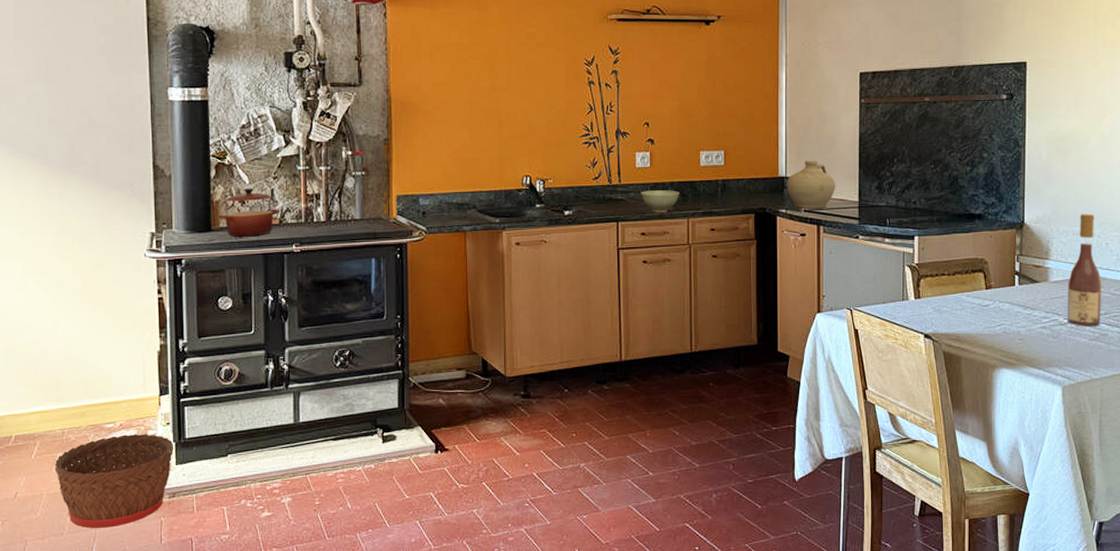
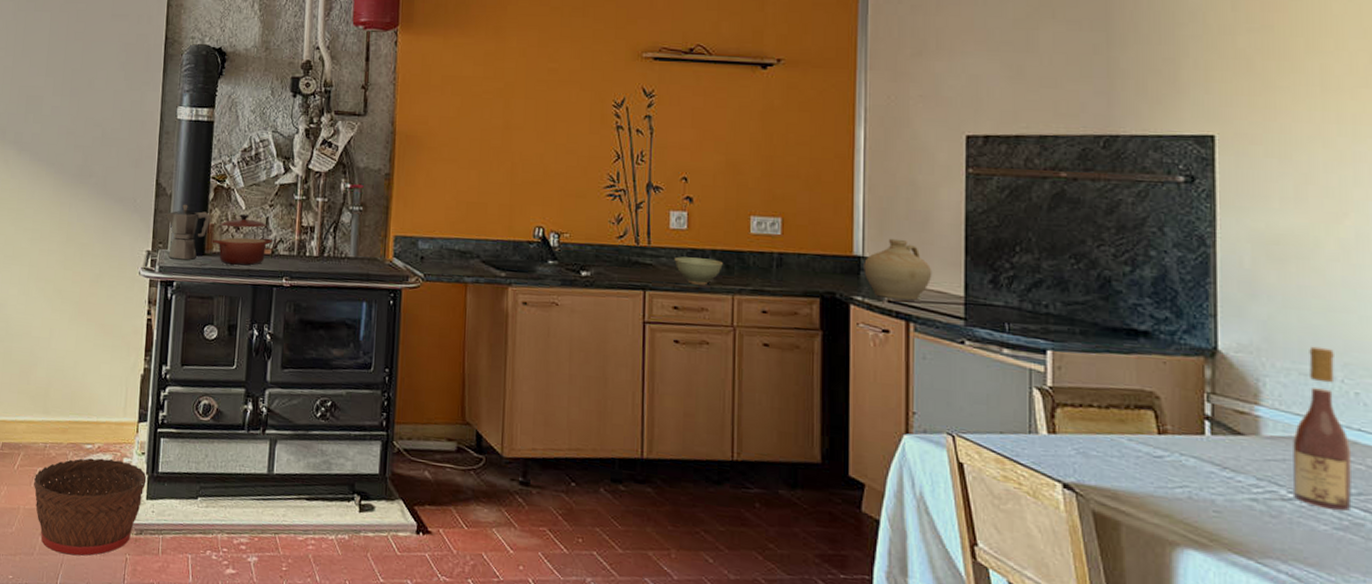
coffeepot: none [165,183,215,239] -> present [164,204,211,261]

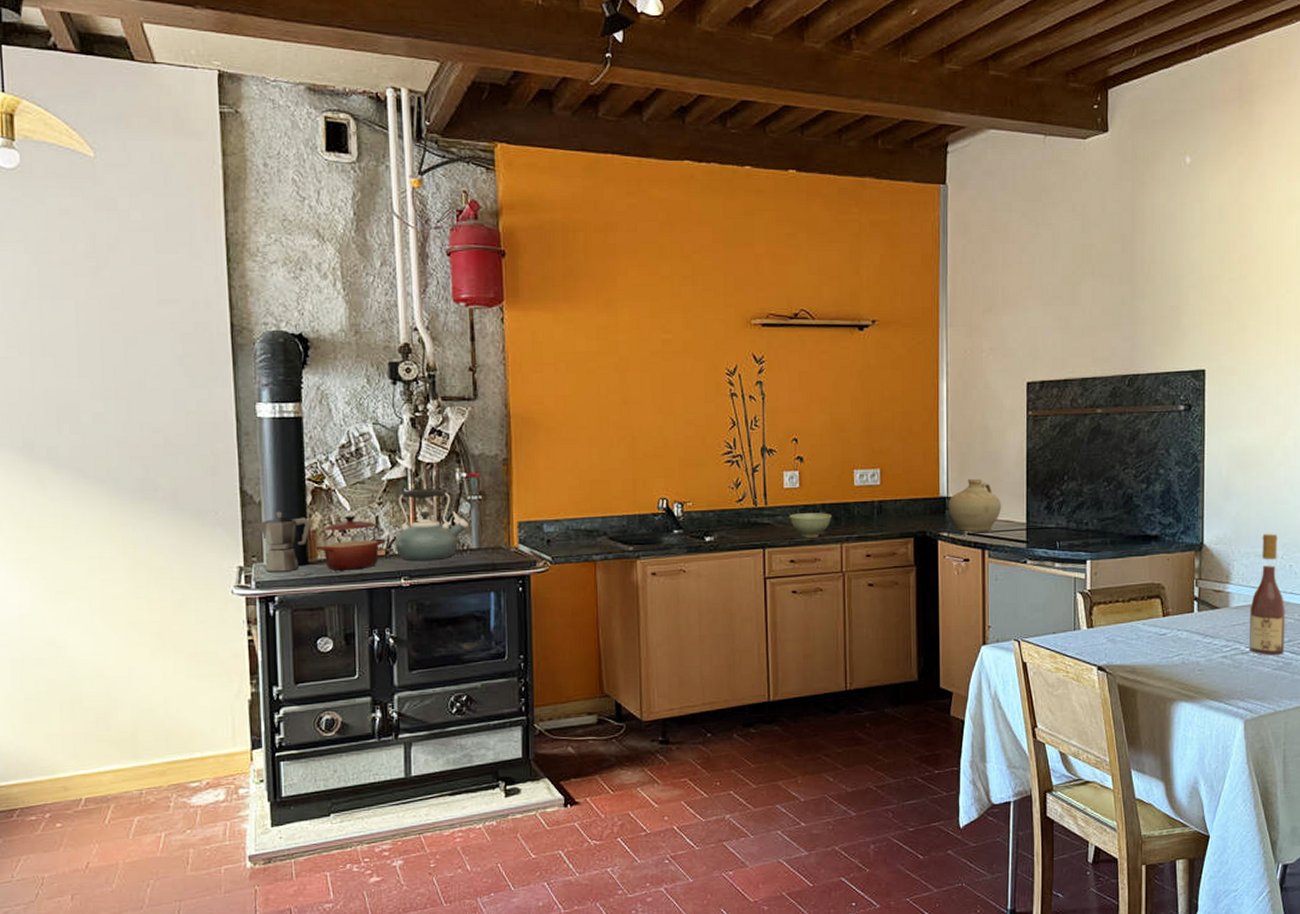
basket: present [33,458,147,556] -> none [131,793,269,900]
kettle: none [280,195,348,265] -> present [394,488,469,562]

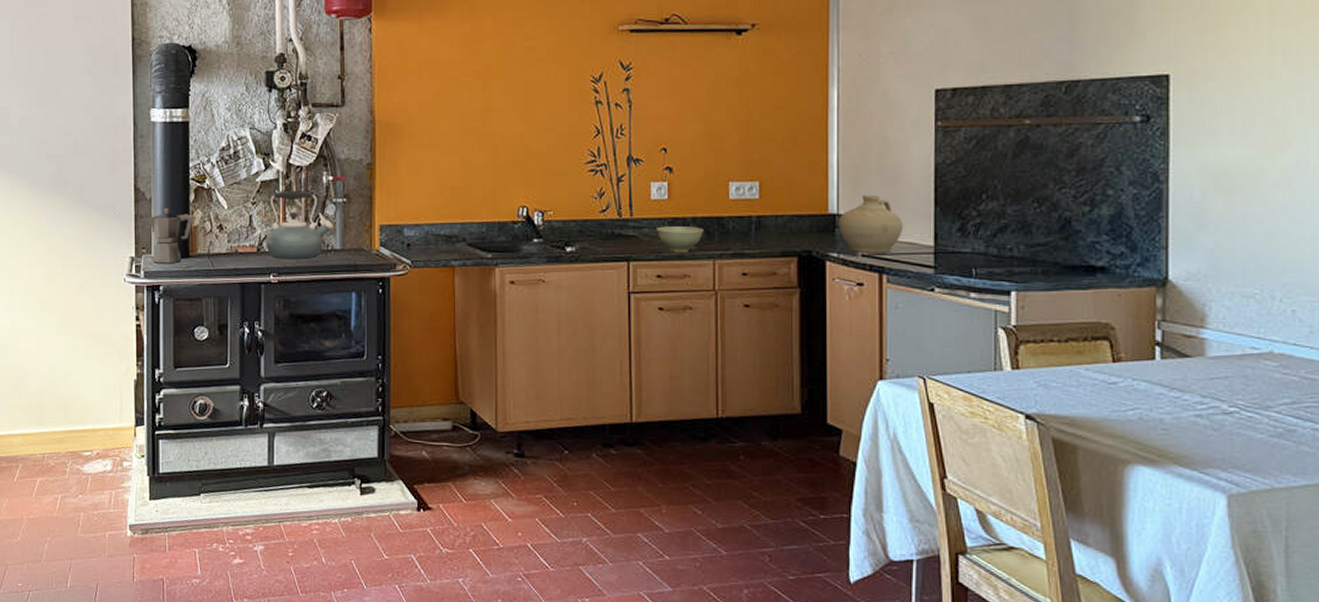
saucepan: present [315,516,386,571] -> none [196,214,258,265]
wine bottle: present [1248,533,1286,656] -> none [1233,270,1288,420]

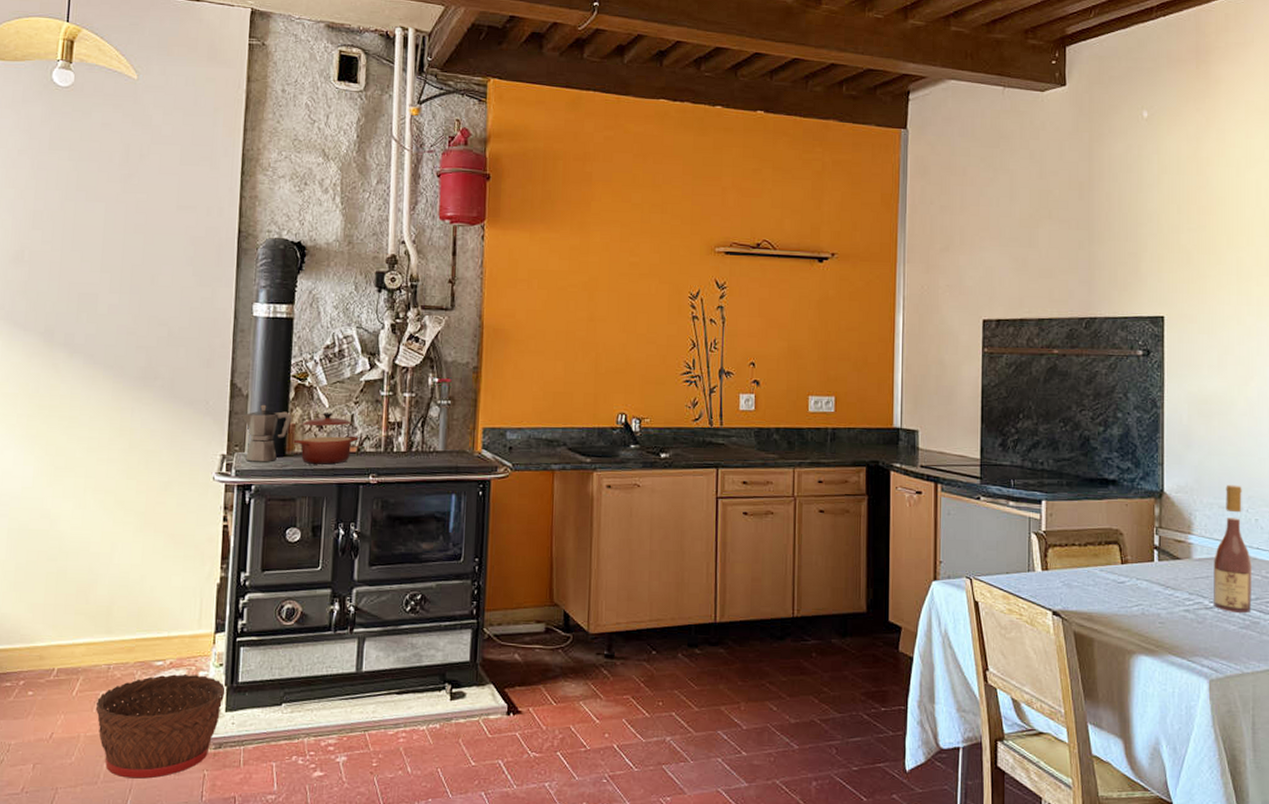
basket: none [34,464,148,559] -> present [95,674,226,779]
saucepan: none [196,214,258,265] -> present [293,413,359,465]
kettle: present [266,190,333,260] -> none [366,391,437,461]
bowl: present [656,226,703,253] -> none [743,435,785,461]
ceramic jug: present [839,195,904,253] -> none [902,411,956,464]
wine bottle: none [1233,270,1288,420] -> present [1212,484,1253,614]

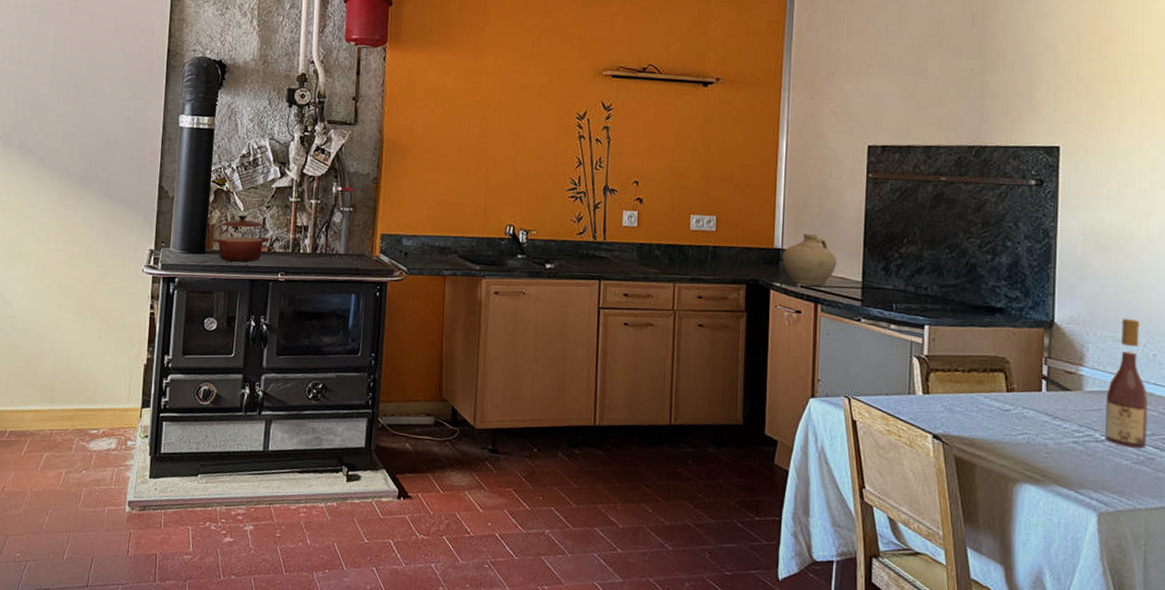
basket: present [95,674,226,779] -> none [40,442,150,532]
coffeepot: present [240,404,292,464] -> none [167,206,211,259]
ceramic jug: none [902,411,956,464] -> present [782,233,837,285]

